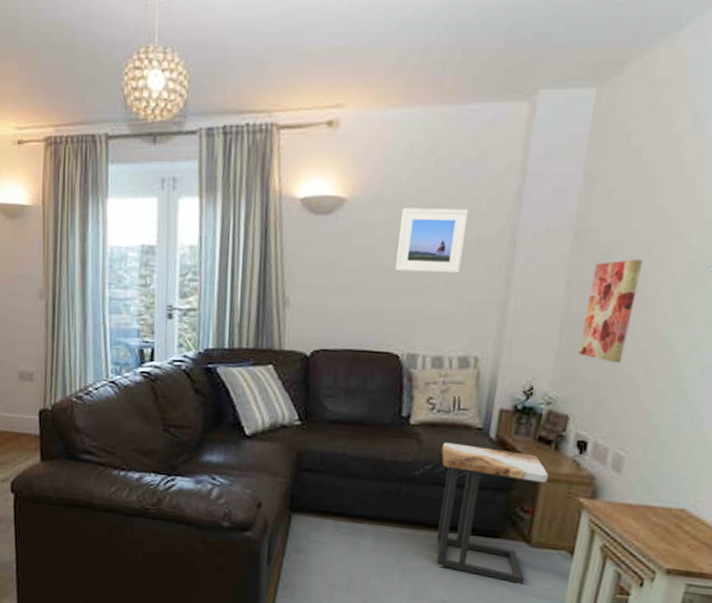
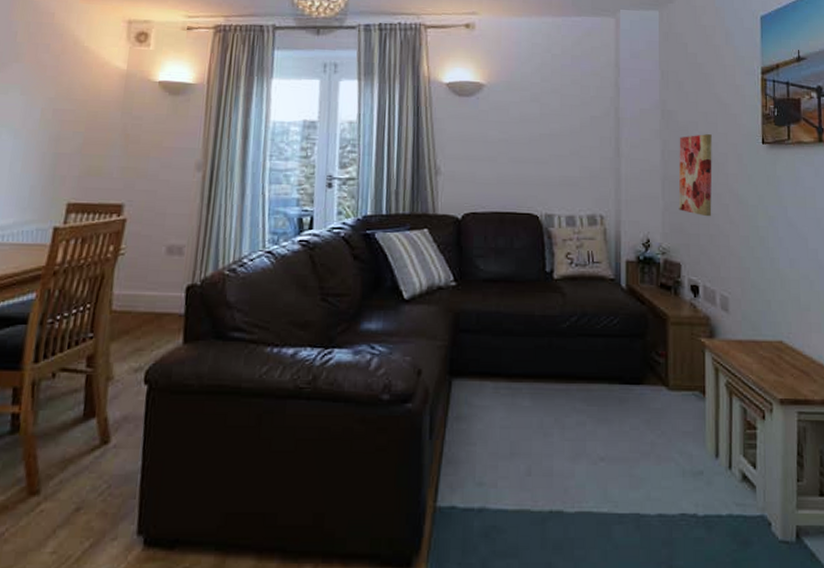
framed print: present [395,207,469,274] -> none [529,92,581,145]
side table: present [436,442,549,584] -> none [583,294,673,429]

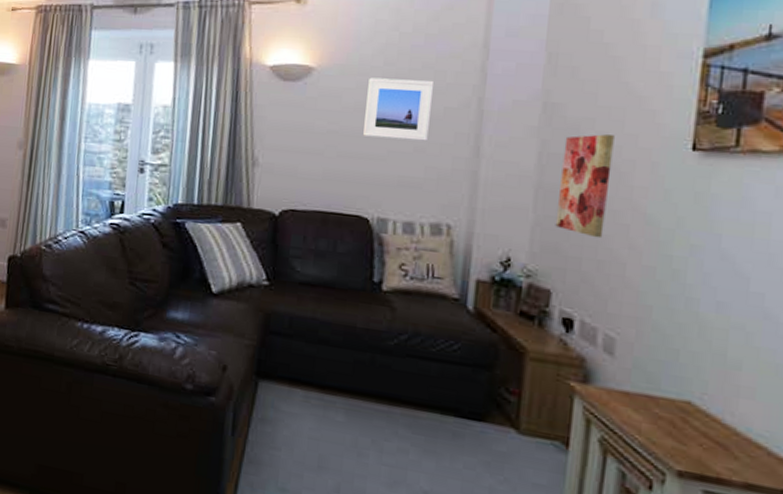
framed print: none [529,92,581,145] -> present [363,77,435,142]

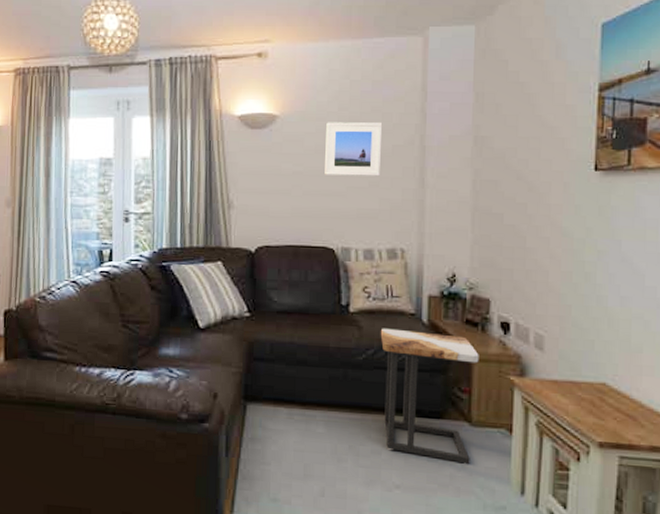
side table: none [414,311,534,477] -> present [380,328,479,464]
wall art: present [555,134,615,239] -> none [490,161,533,251]

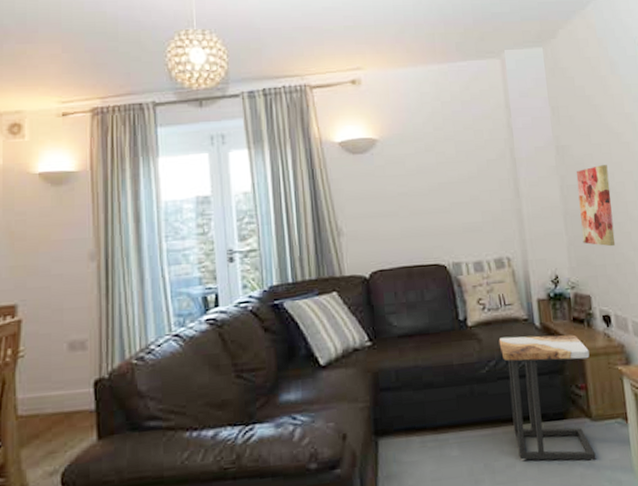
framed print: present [325,121,383,177] -> none [424,138,479,193]
wall art: none [490,161,533,251] -> present [576,165,616,247]

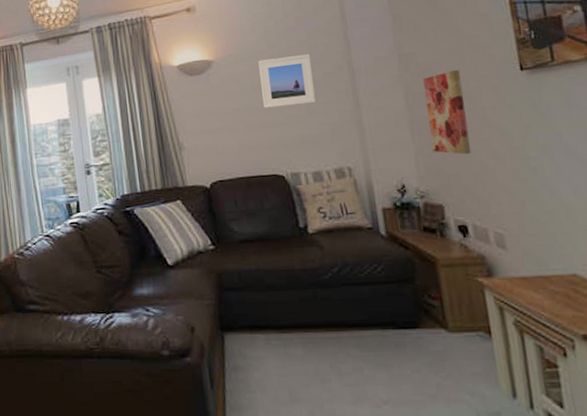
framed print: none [424,138,479,193] -> present [258,53,316,108]
side table: present [498,334,596,461] -> none [341,244,455,372]

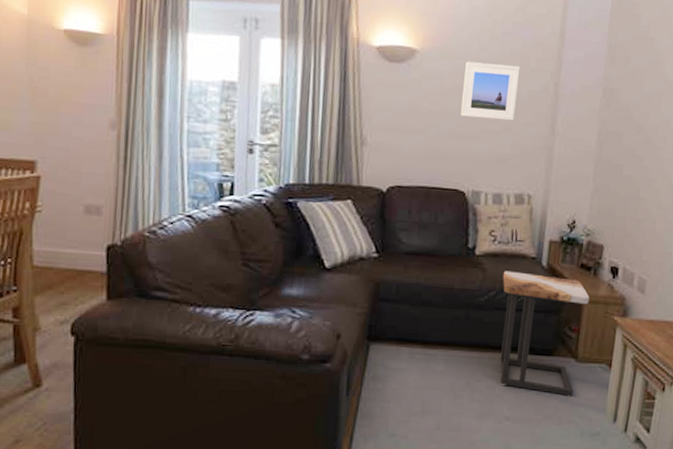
side table: none [341,244,455,372] -> present [500,271,590,396]
wall art: present [422,70,472,155] -> none [608,115,653,201]

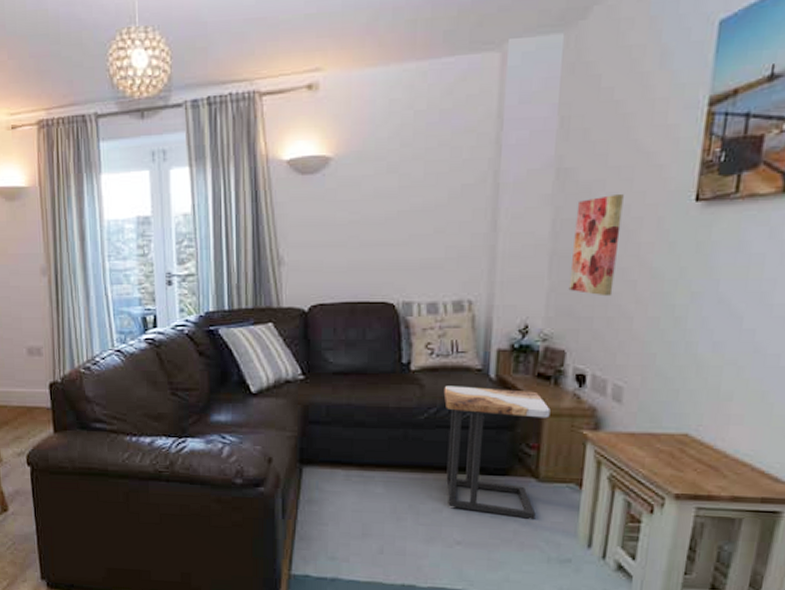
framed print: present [461,61,521,121] -> none [384,157,451,223]
wall art: none [608,115,653,201] -> present [568,194,624,297]

